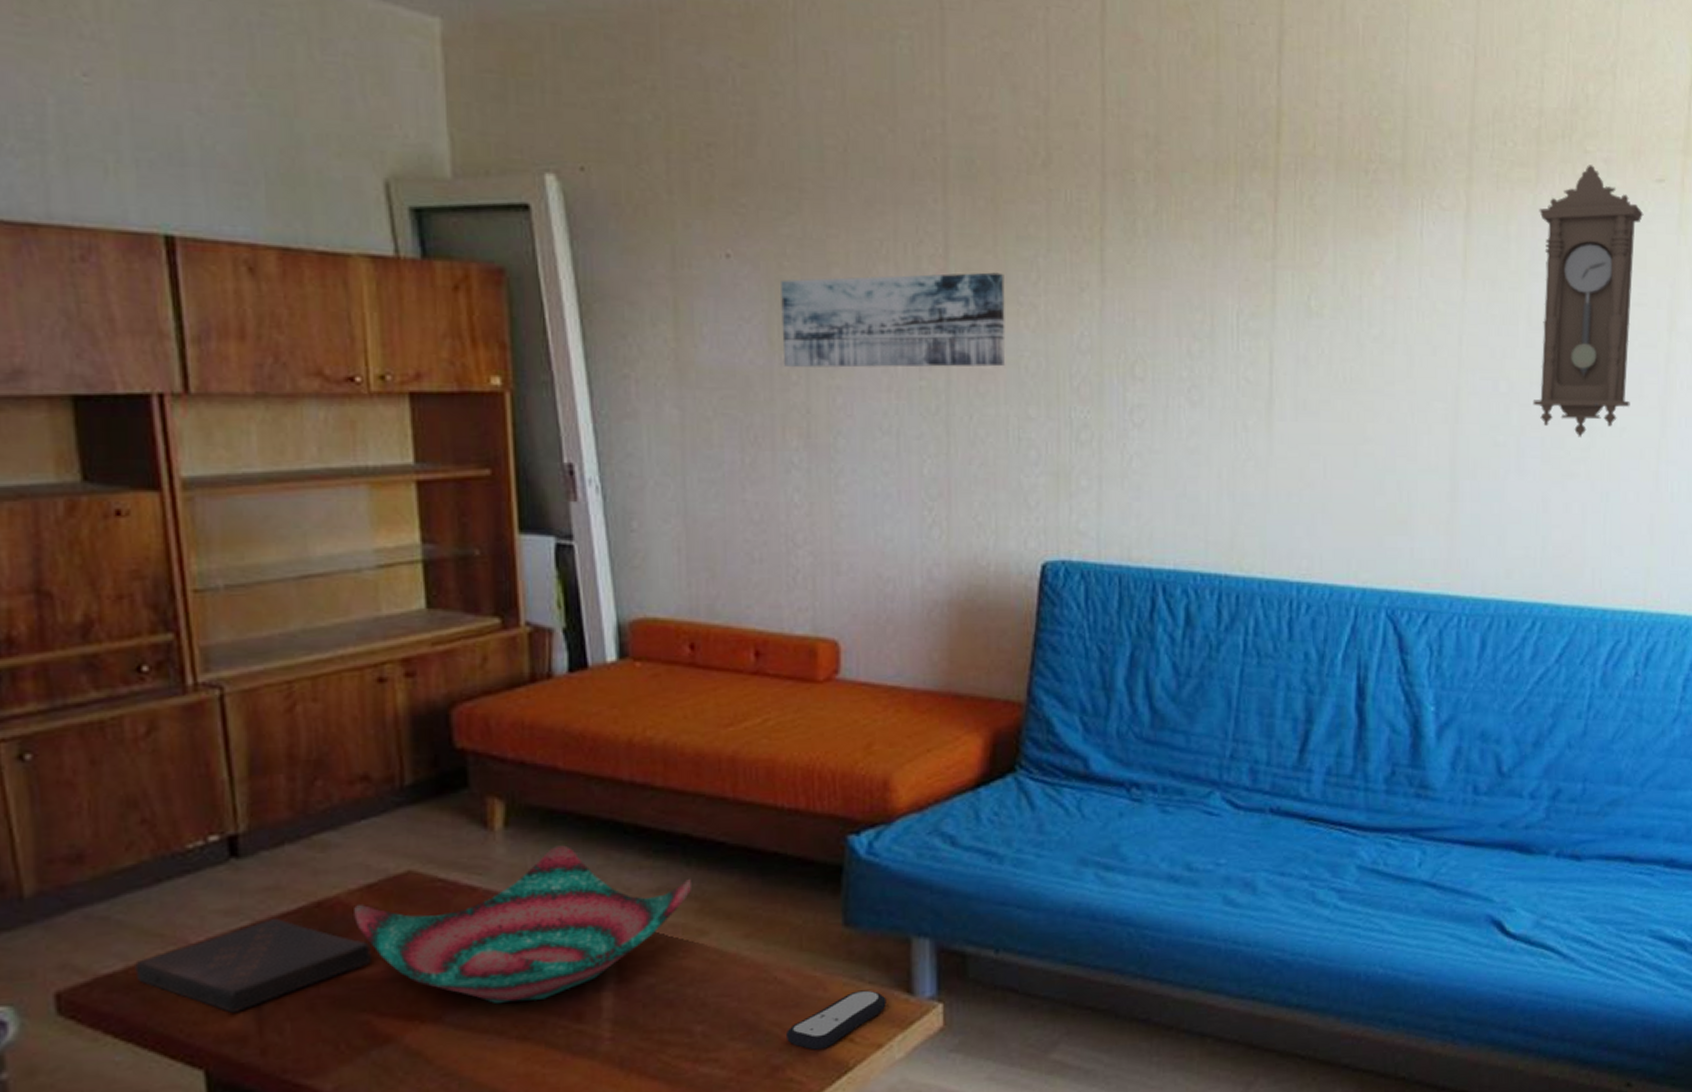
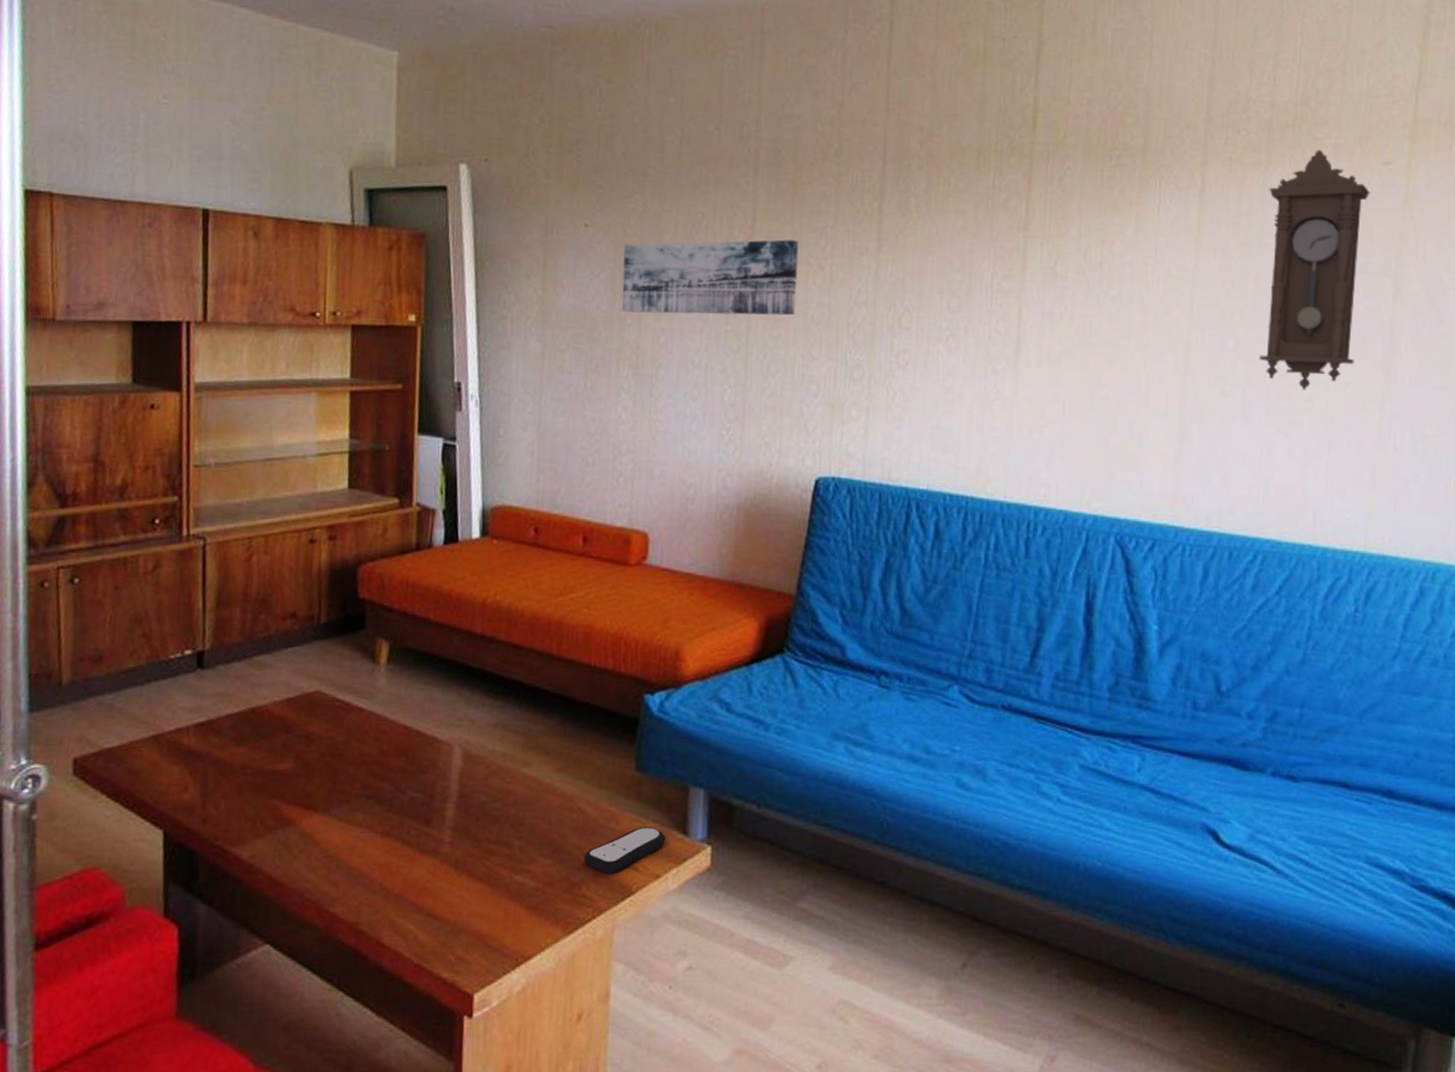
book: present [135,917,371,1013] -> none [126,717,285,788]
decorative bowl: present [354,845,691,1005] -> none [276,681,520,804]

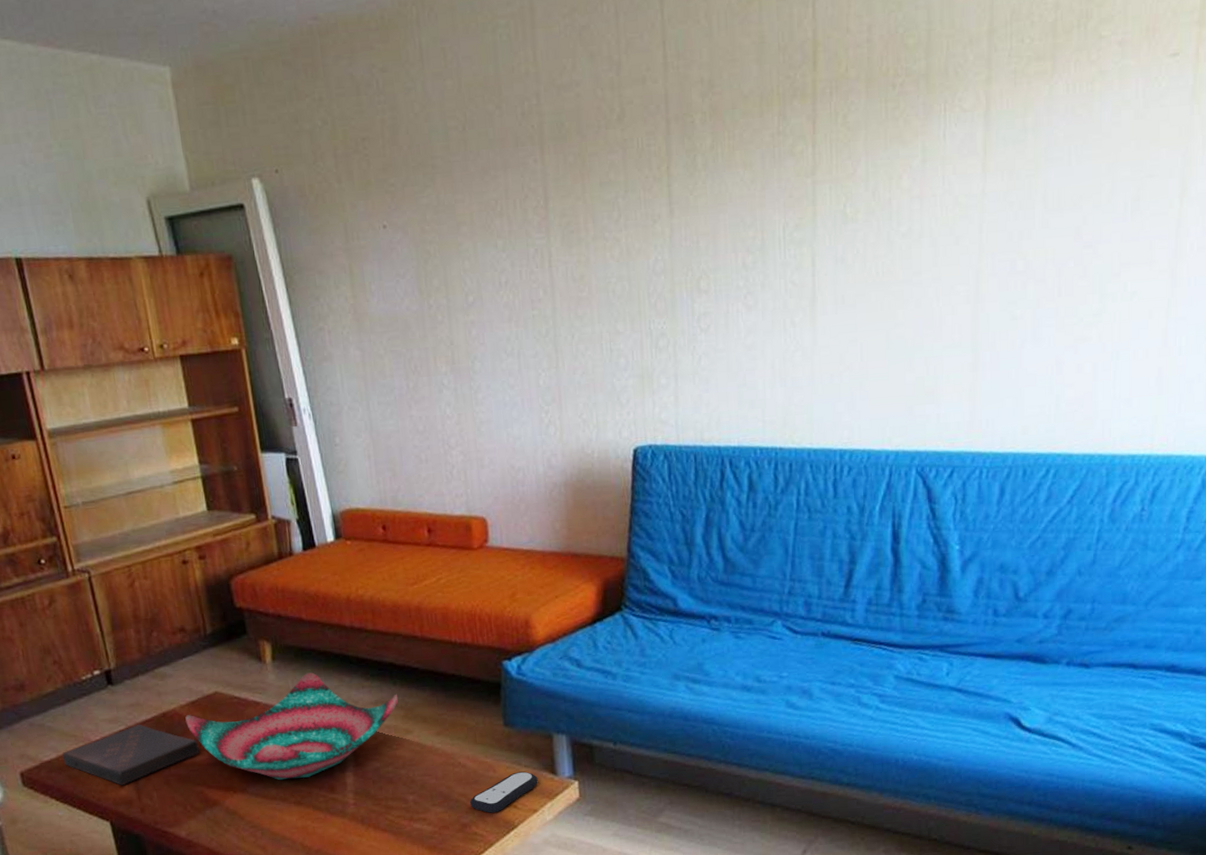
book: none [126,717,285,788] -> present [62,724,199,785]
decorative bowl: none [276,681,520,804] -> present [185,672,398,781]
wall art: present [622,239,799,316] -> none [424,215,598,310]
pendulum clock: present [1259,150,1371,390] -> none [1048,49,1157,304]

